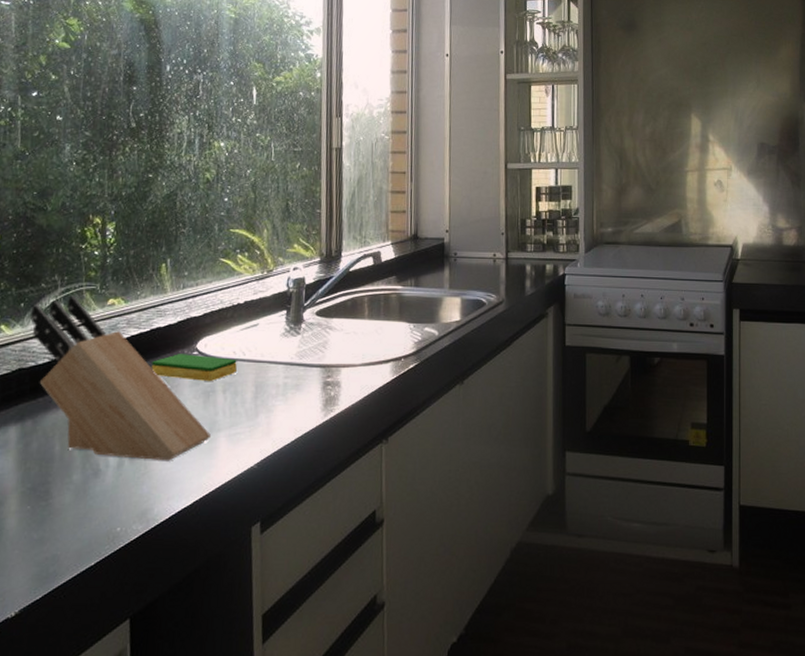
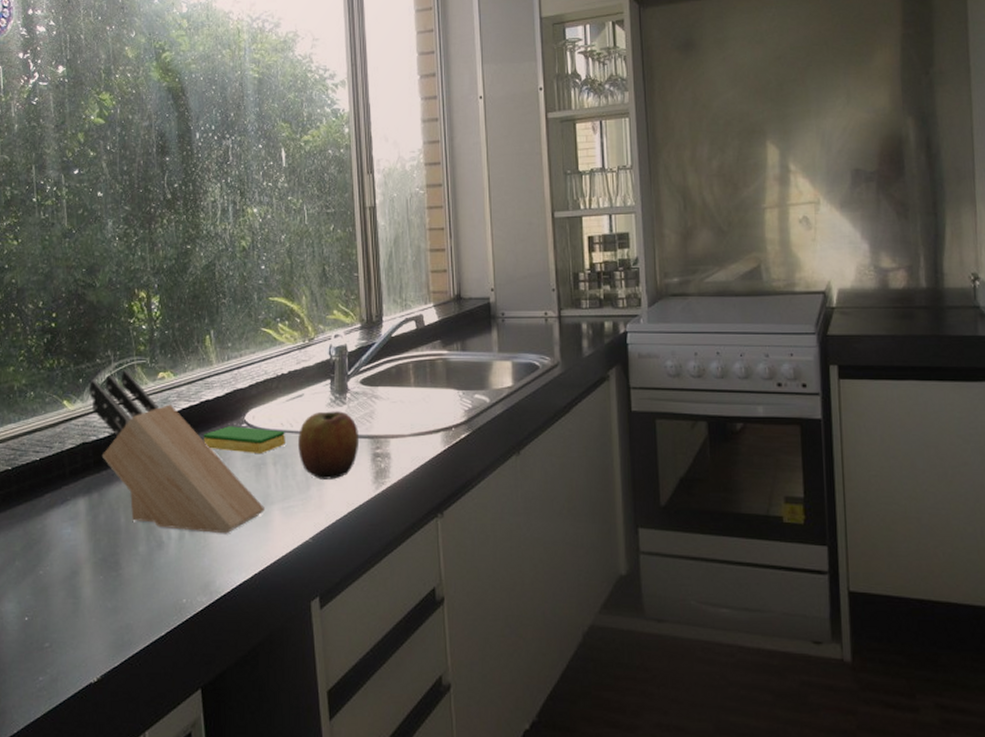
apple: none [249,341,311,407] -> present [298,411,358,479]

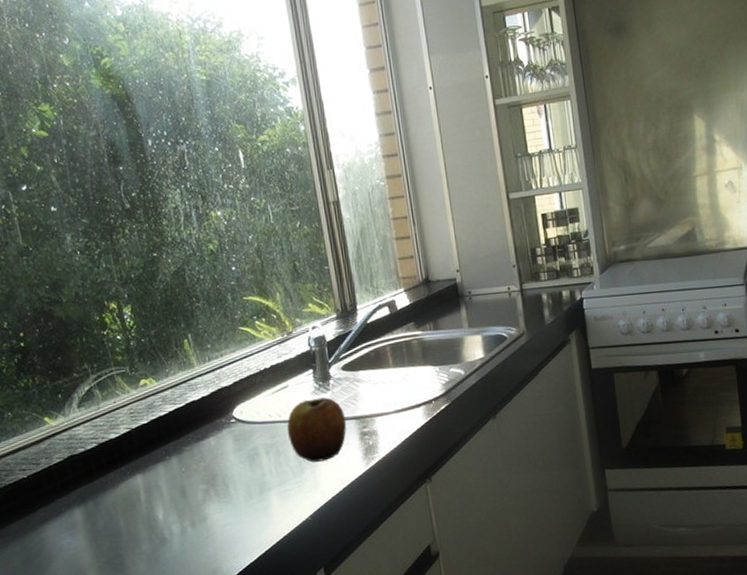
knife block: present [89,370,265,534] -> none [69,381,262,526]
dish sponge: present [203,426,285,453] -> none [193,421,275,447]

